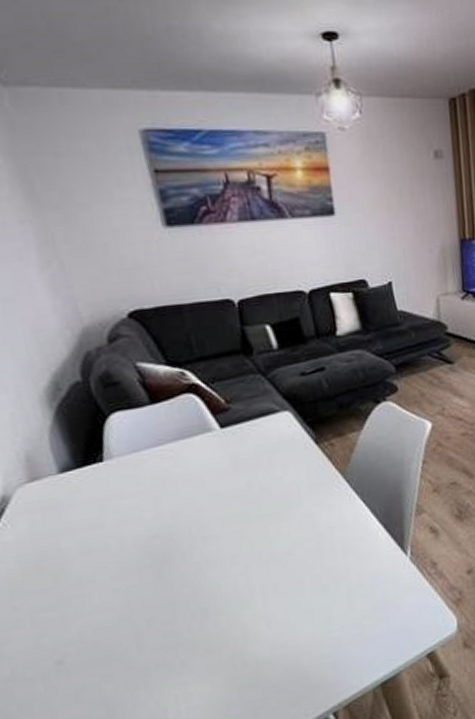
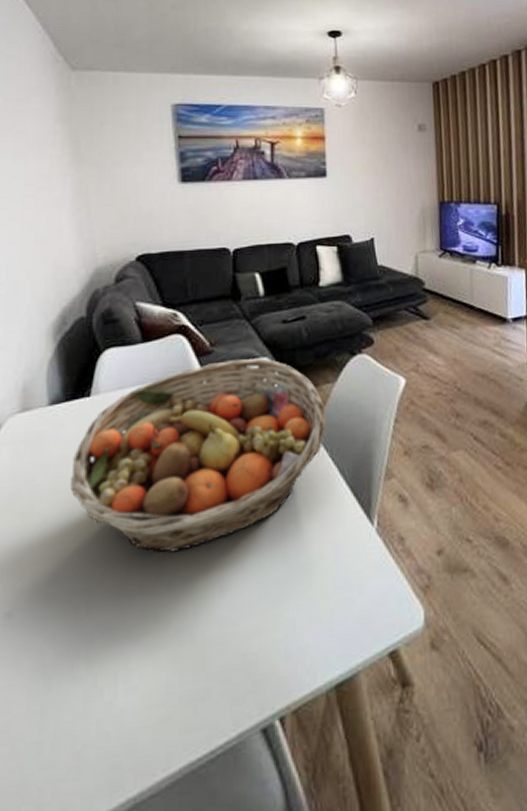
fruit basket: none [96,411,355,597] -> present [70,358,327,553]

